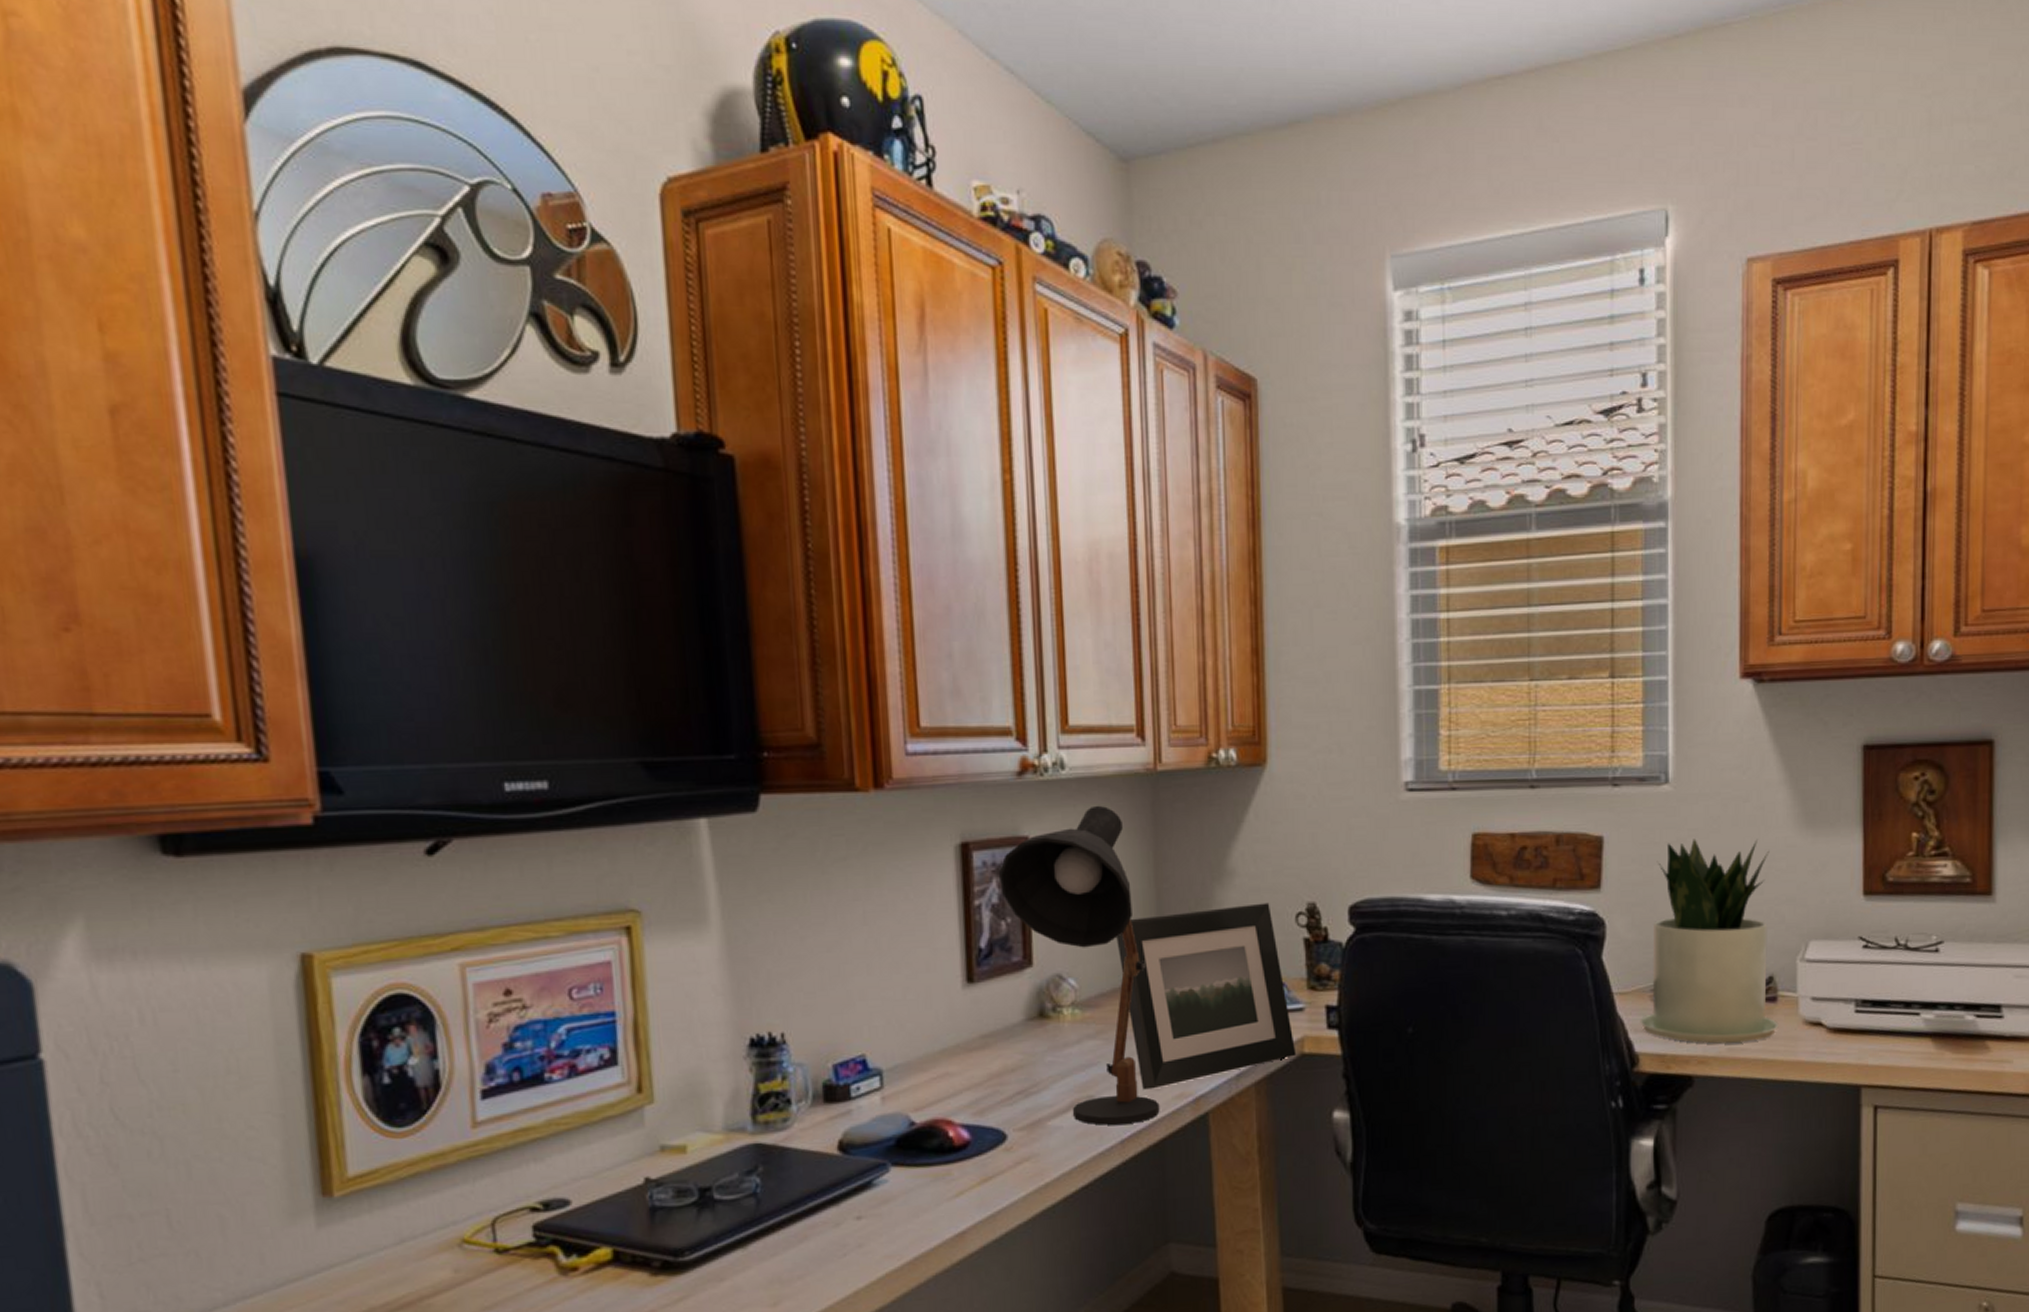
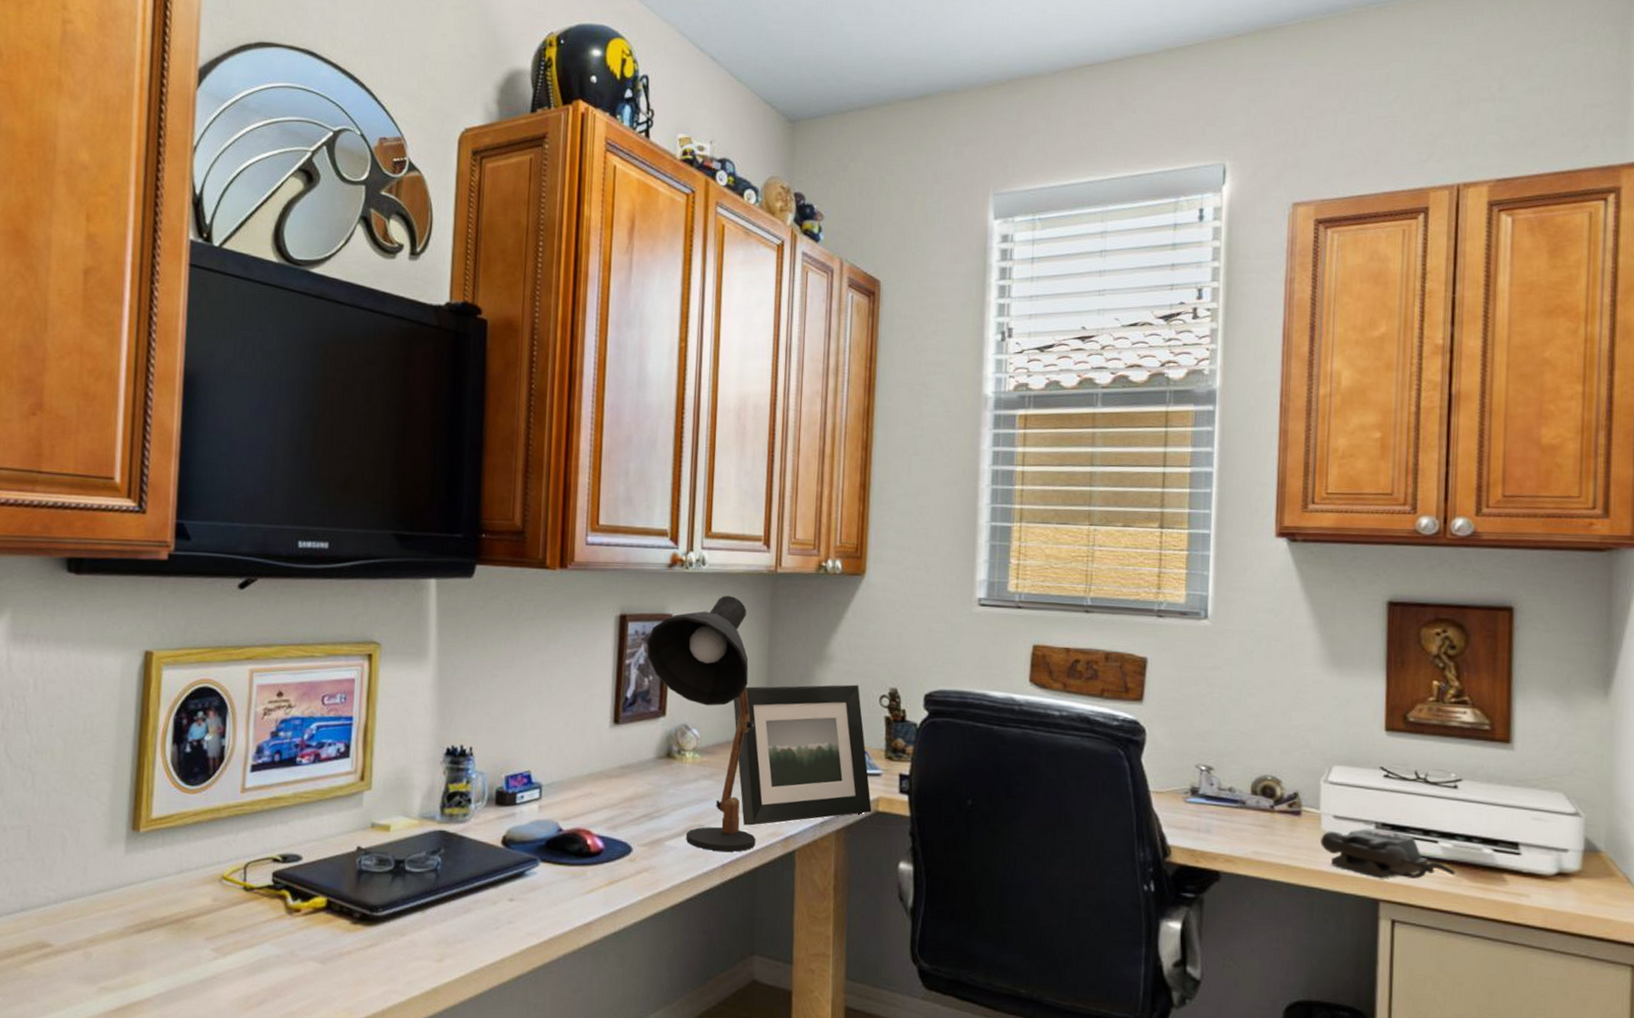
planter: present [1640,839,1779,1044] -> none [1173,667,1302,848]
telephone: none [1799,1006,1938,1063] -> present [1320,828,1455,879]

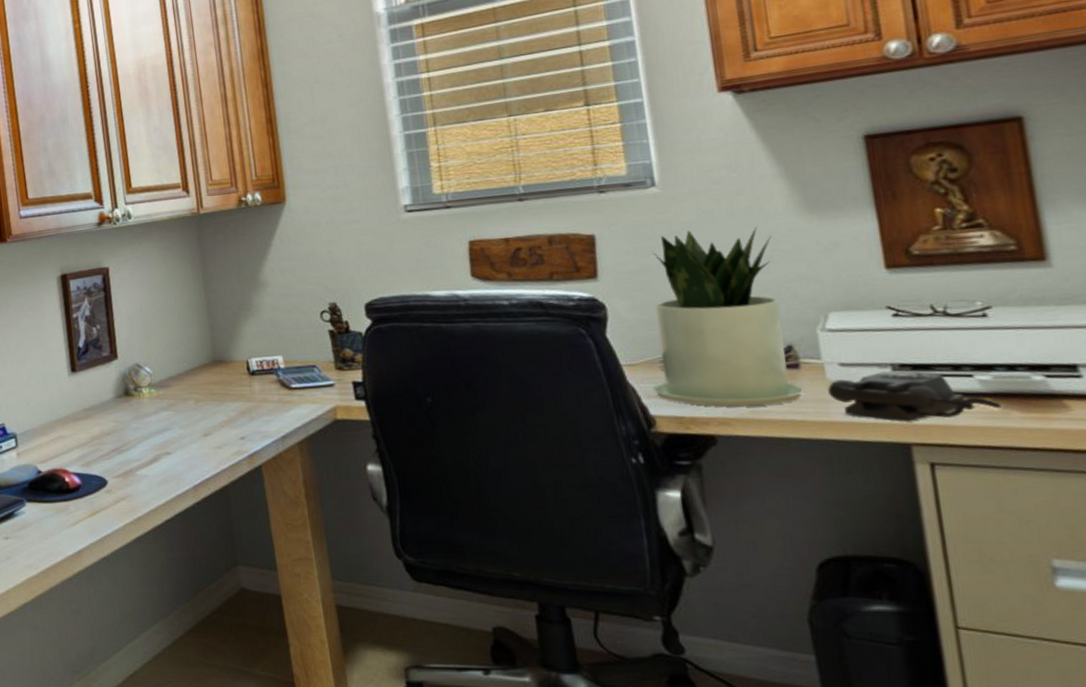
desk lamp: present [646,595,756,852] -> none [88,241,223,475]
picture frame: present [733,684,872,826] -> none [178,304,331,448]
planter: none [1173,667,1302,848] -> present [652,226,805,407]

